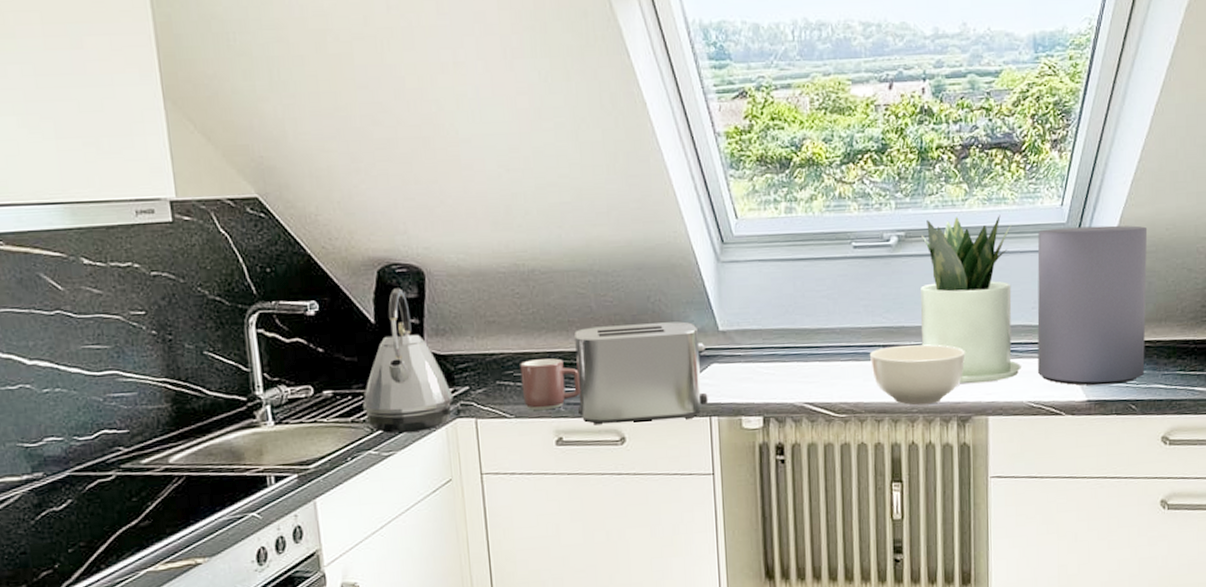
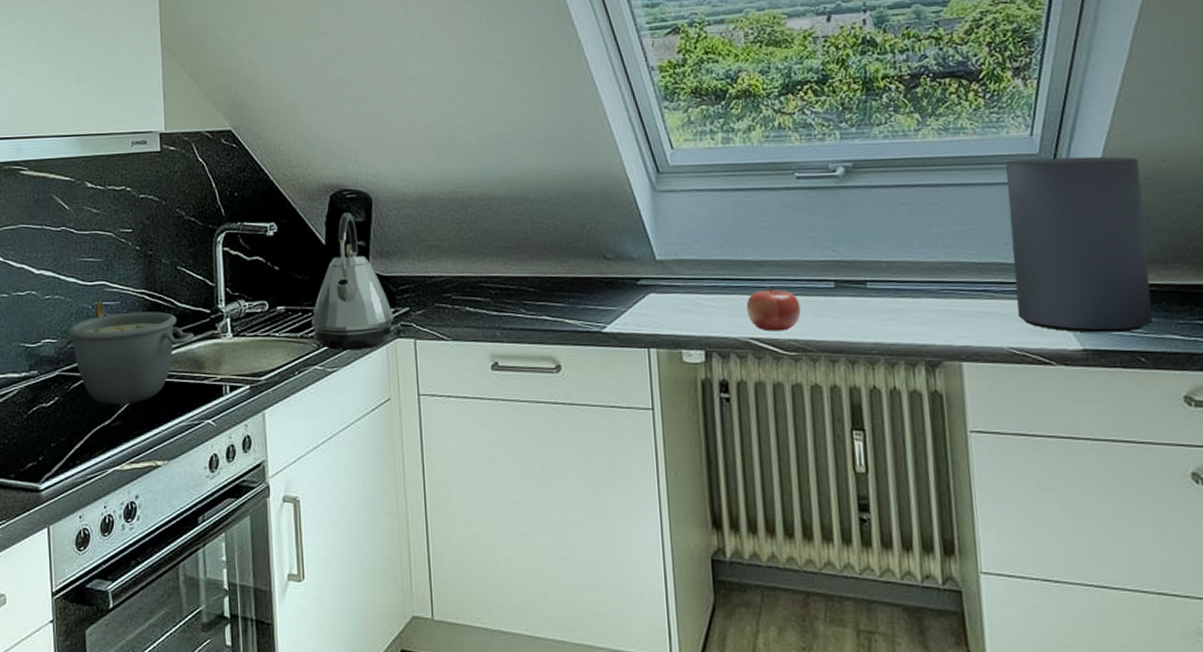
cooking pot: none [59,392,229,505] -> present [54,301,194,406]
mug: present [520,358,580,411] -> none [458,283,516,335]
toaster: present [574,321,709,425] -> none [511,250,646,352]
fruit: none [803,353,852,396] -> present [746,286,801,332]
bowl: present [869,344,966,406] -> none [819,280,930,346]
planter: present [920,215,1021,384] -> none [871,145,998,325]

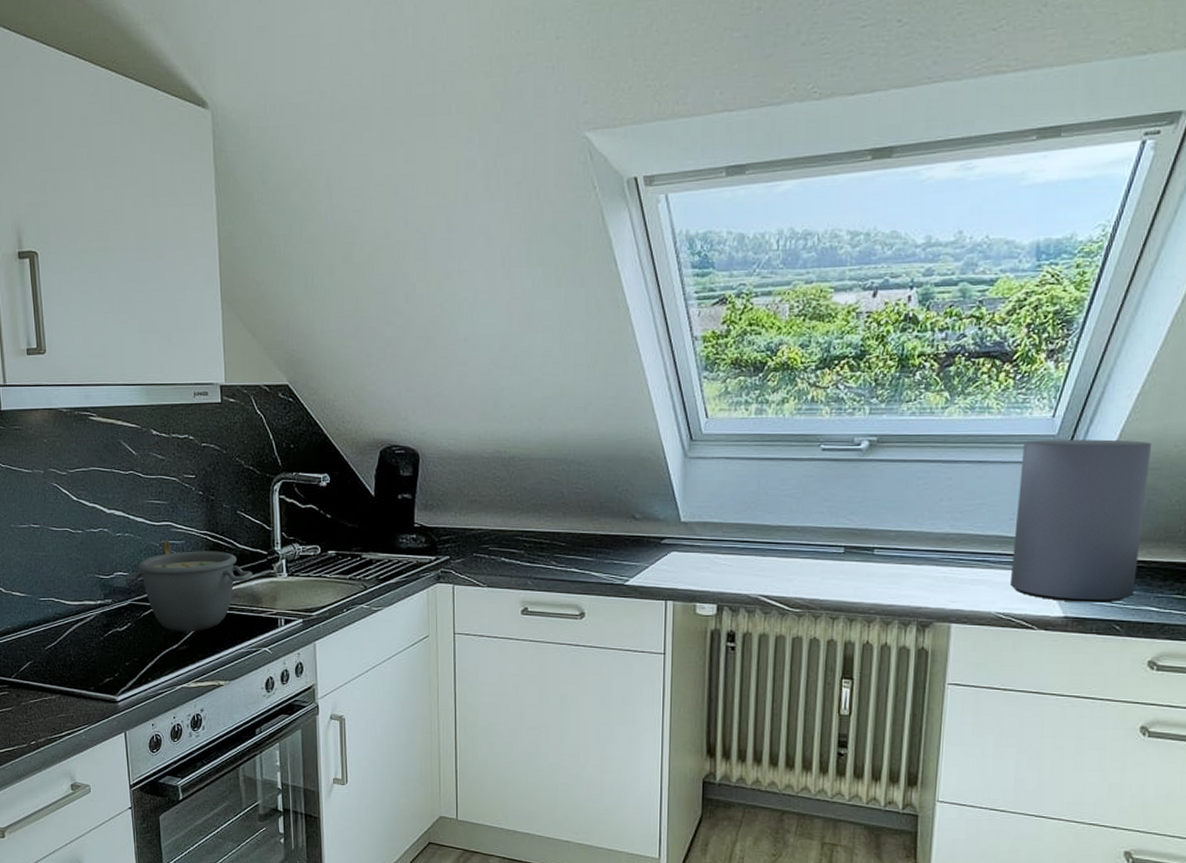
kettle: present [311,212,395,351] -> none [360,467,436,593]
fruit: present [746,286,801,332] -> none [760,549,810,590]

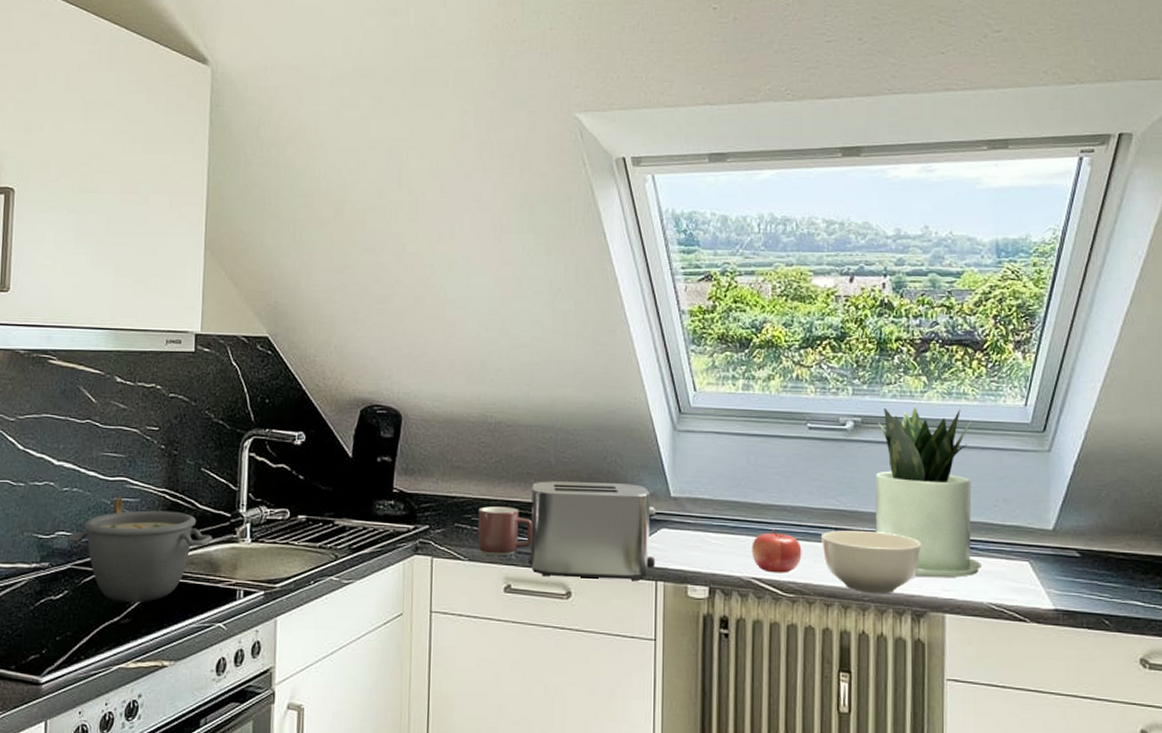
mug: none [495,537,547,583] -> present [477,506,533,557]
toaster: none [544,511,667,600] -> present [529,481,656,580]
fruit: none [760,549,810,590] -> present [752,529,802,573]
bowl: none [829,547,932,607] -> present [820,530,922,594]
planter: none [885,424,994,590] -> present [875,408,981,579]
canister: present [1009,439,1152,603] -> none [999,427,1119,596]

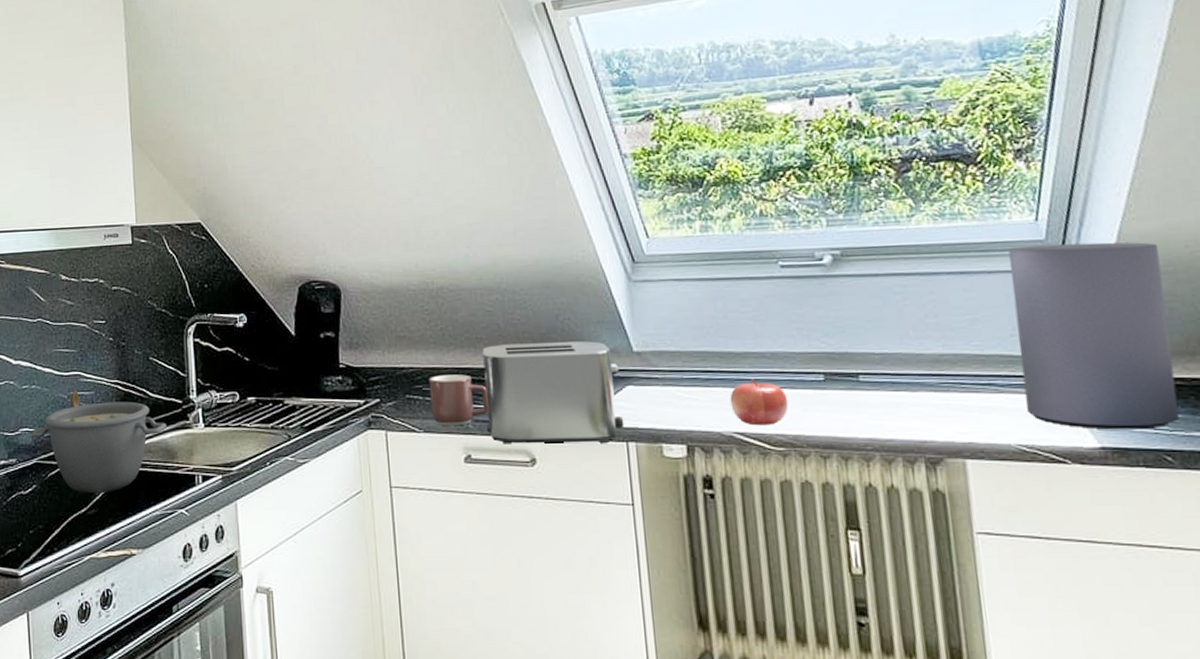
bowl: present [820,530,922,594] -> none [807,373,929,442]
planter: present [875,408,981,579] -> none [861,231,1004,421]
canister: none [999,427,1119,596] -> present [1008,242,1179,430]

